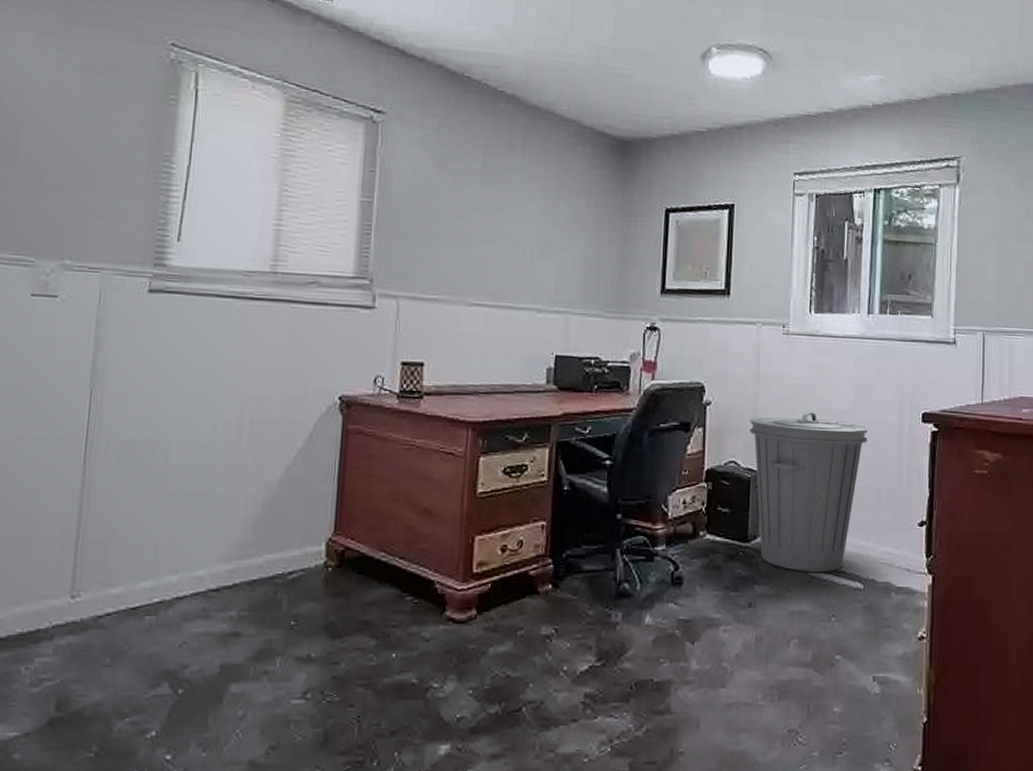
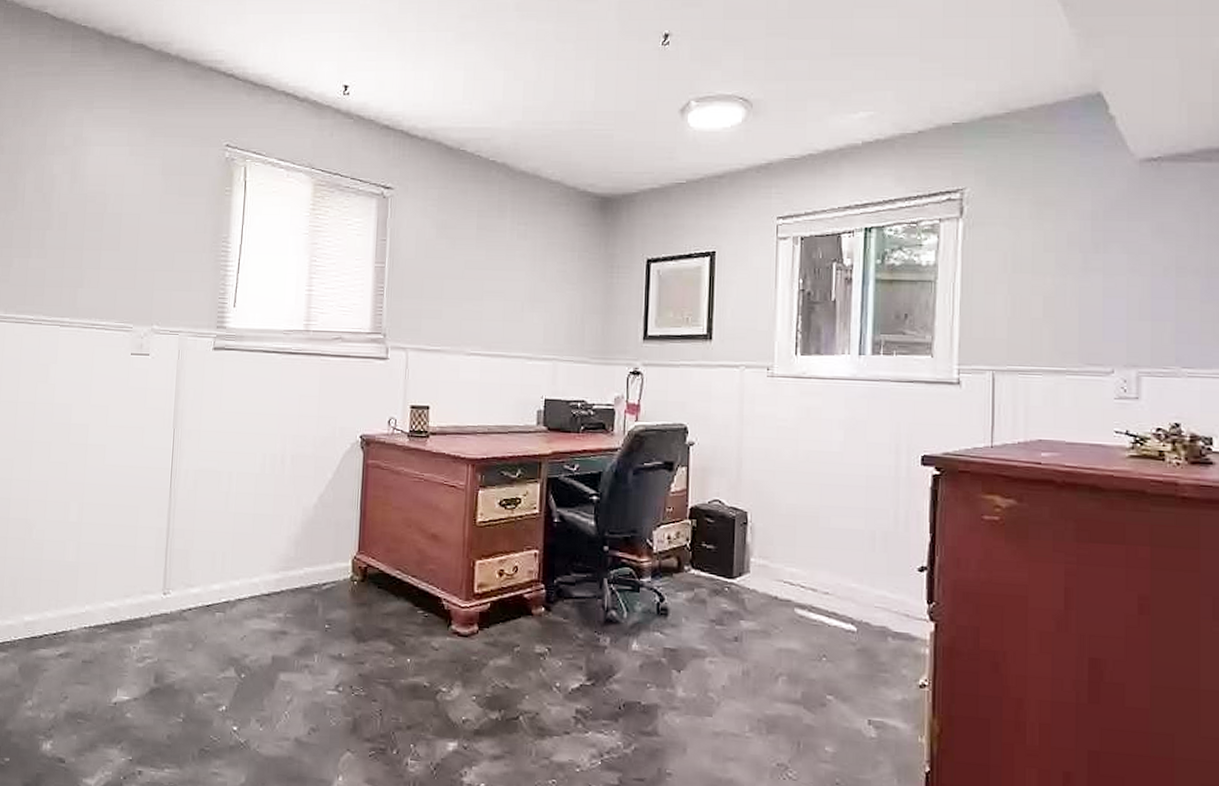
trash can: present [749,412,869,572] -> none [733,453,862,612]

